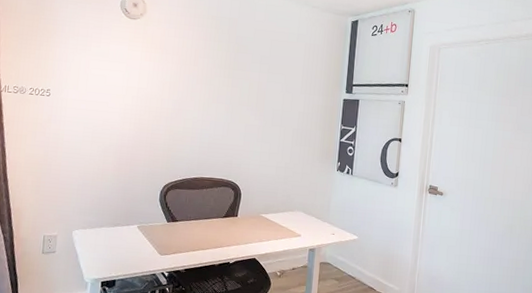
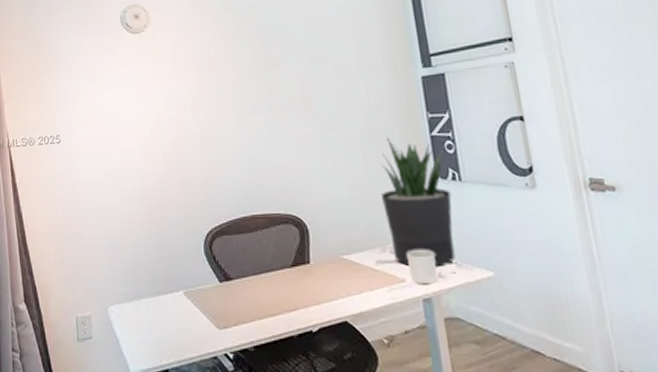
planter: none [297,136,345,229] -> present [381,136,456,266]
mug: none [304,216,324,240] -> present [407,249,438,285]

